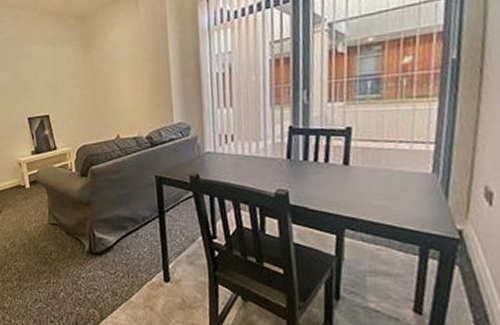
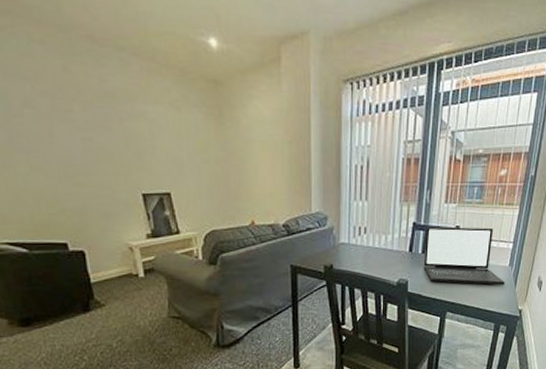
laptop: none [306,126,429,198] -> present [423,226,505,286]

